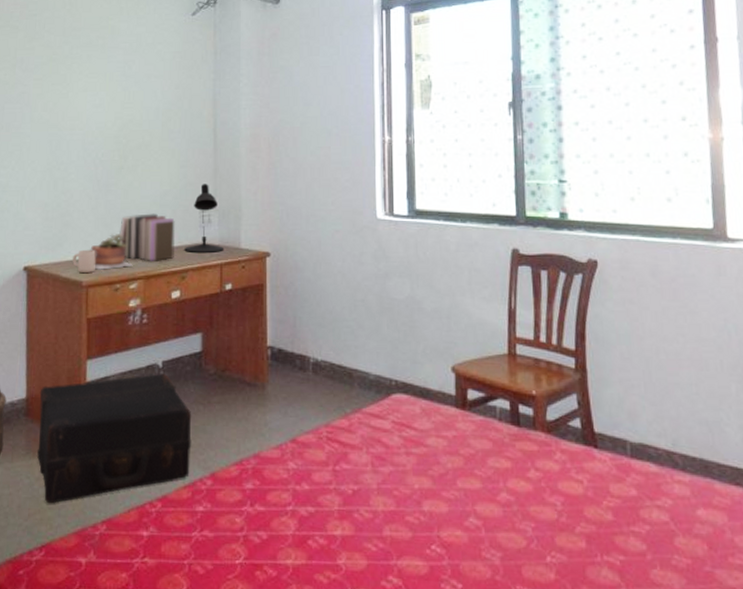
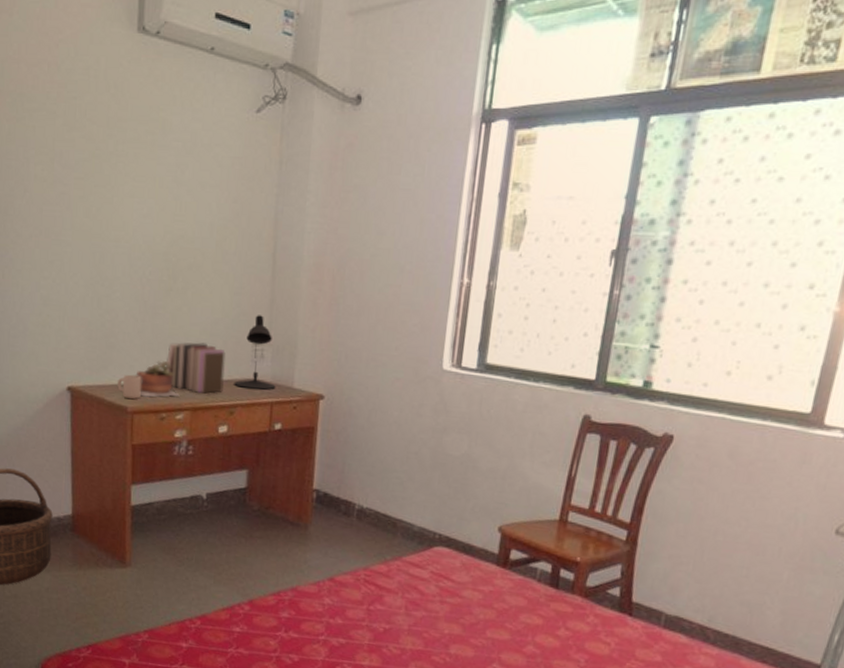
suitcase: present [37,374,192,503] -> none [83,504,234,611]

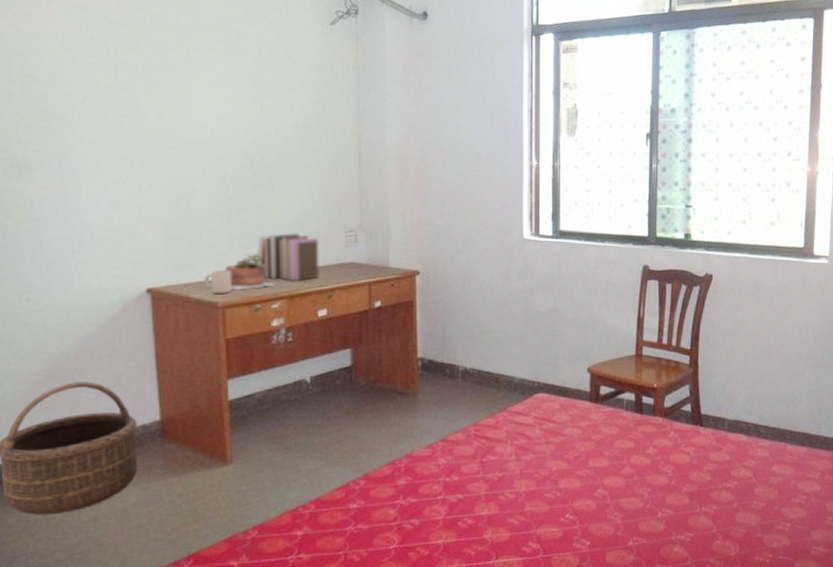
desk lamp: present [234,315,276,390] -> none [330,204,373,272]

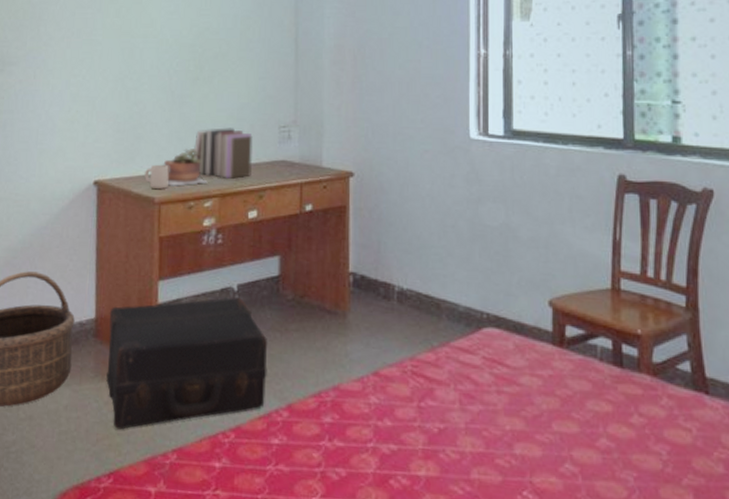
suitcase: none [175,389,344,516] -> present [106,298,268,429]

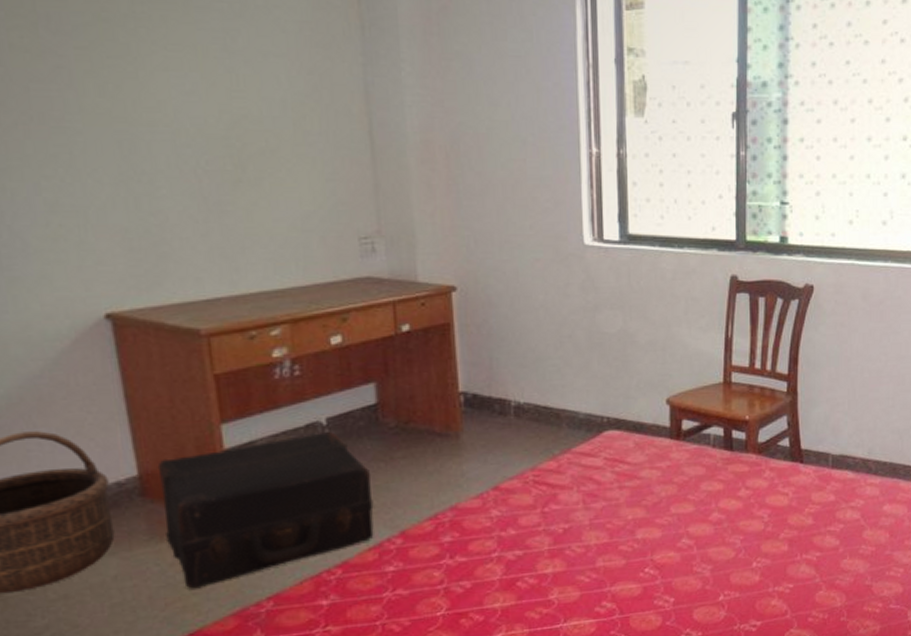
mug: present [145,164,169,190] -> none [180,288,217,320]
succulent plant: present [163,148,208,188] -> none [205,268,272,316]
books: present [194,128,253,180] -> none [246,241,329,303]

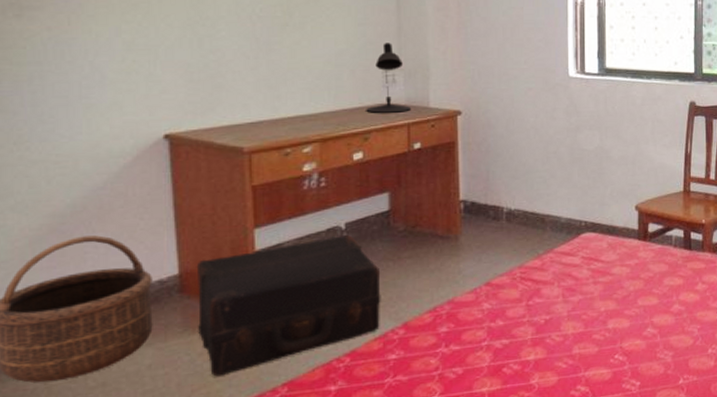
desk lamp: none [342,203,397,289] -> present [366,43,412,113]

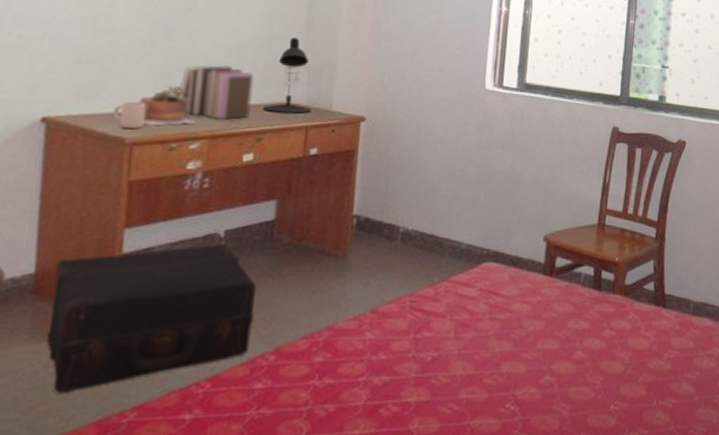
mug: none [229,113,259,139] -> present [113,101,147,130]
succulent plant: none [251,96,306,136] -> present [138,85,196,128]
books: none [287,74,354,125] -> present [179,65,254,121]

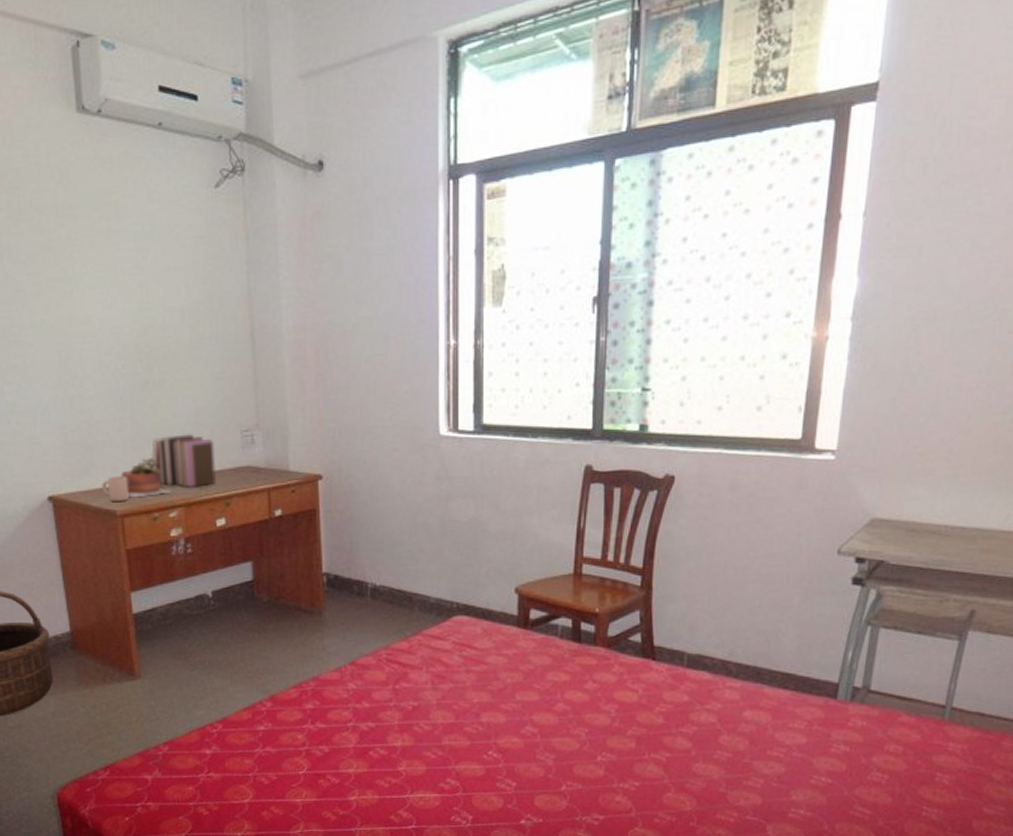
suitcase: present [46,244,257,392] -> none [84,604,249,728]
desk lamp: present [263,37,313,114] -> none [226,399,271,477]

